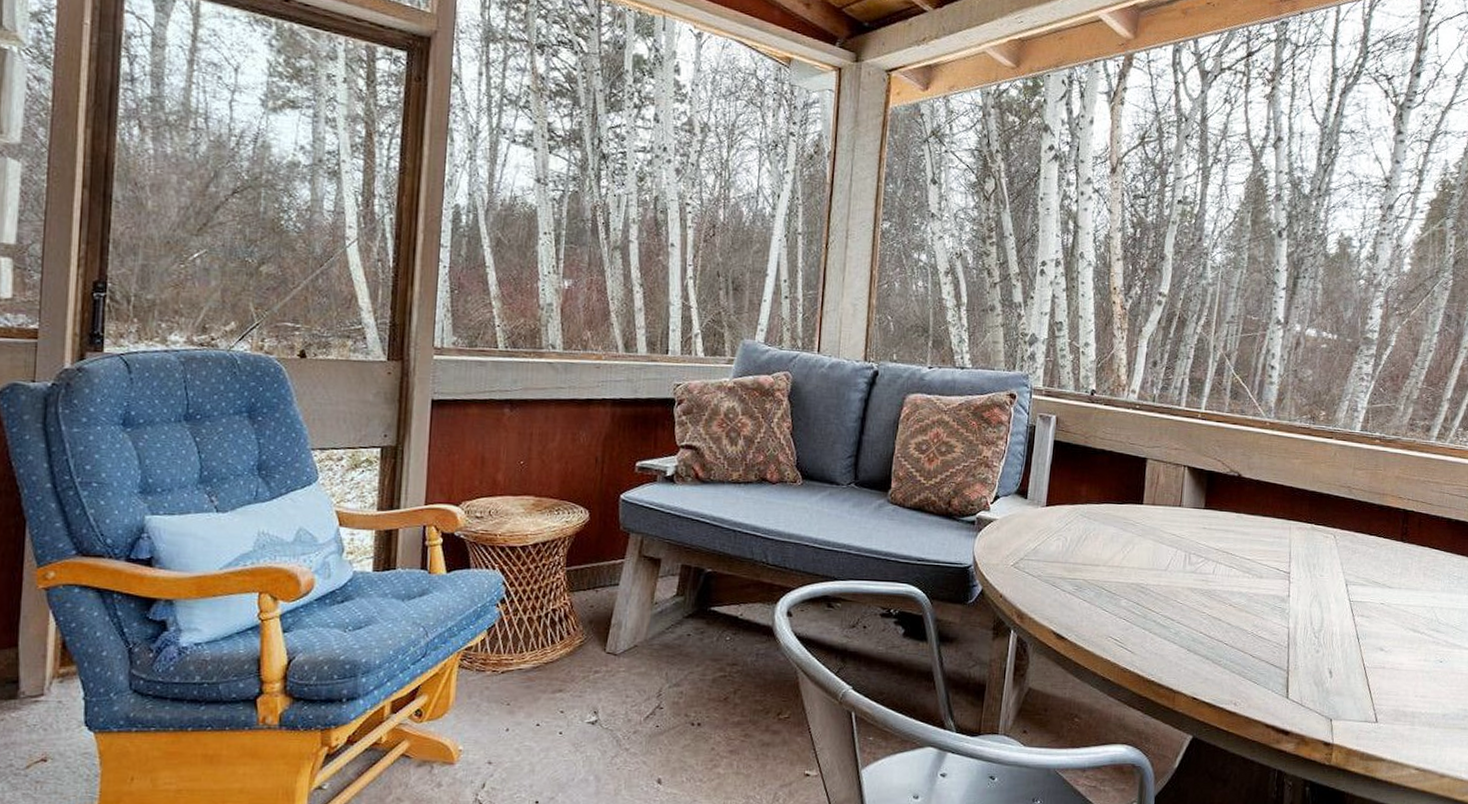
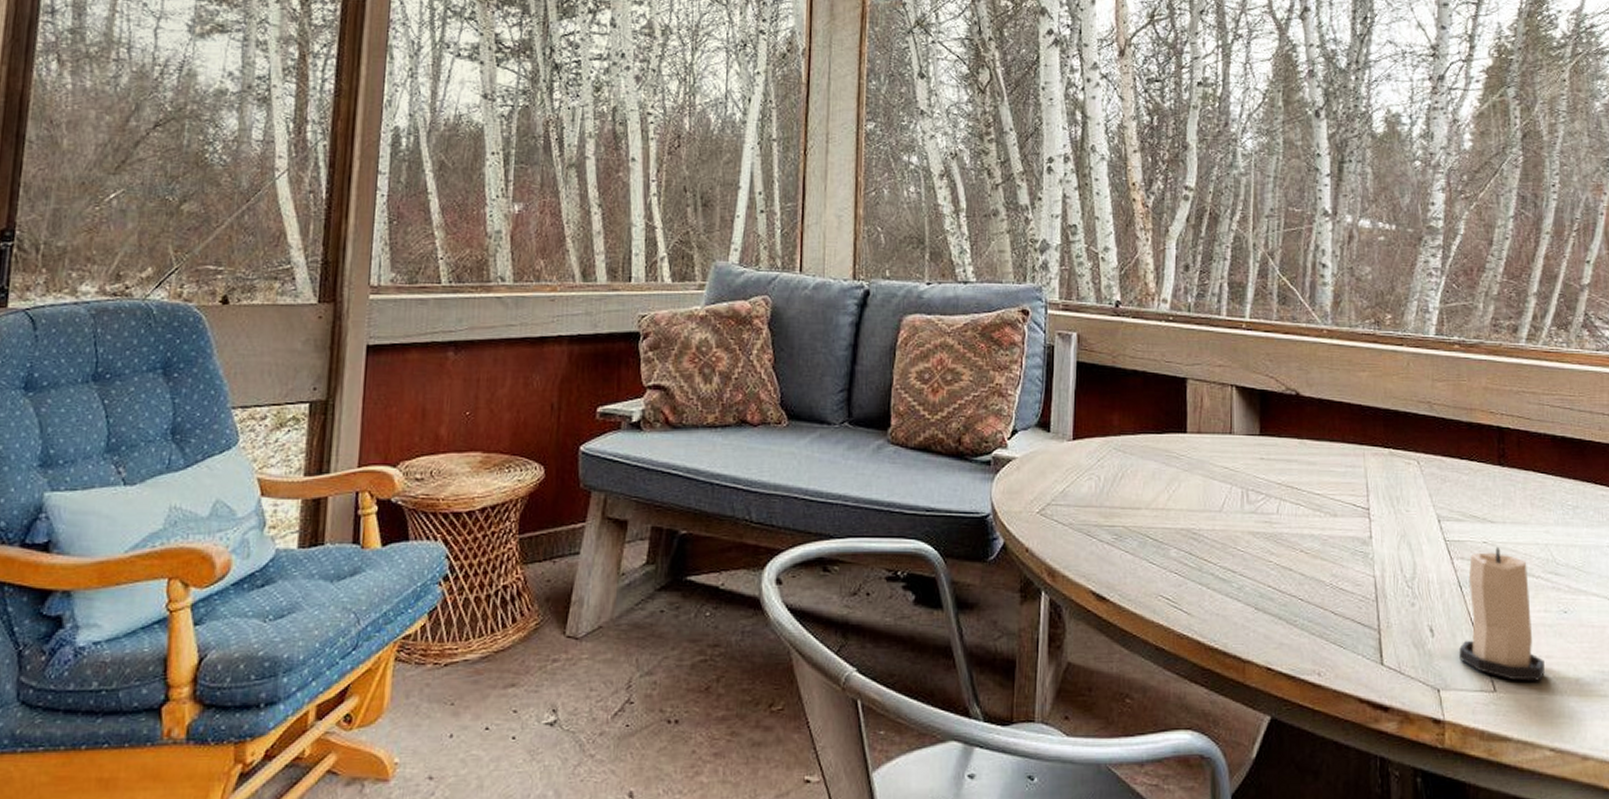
candle: none [1351,607,1419,715] -> present [1459,546,1545,681]

